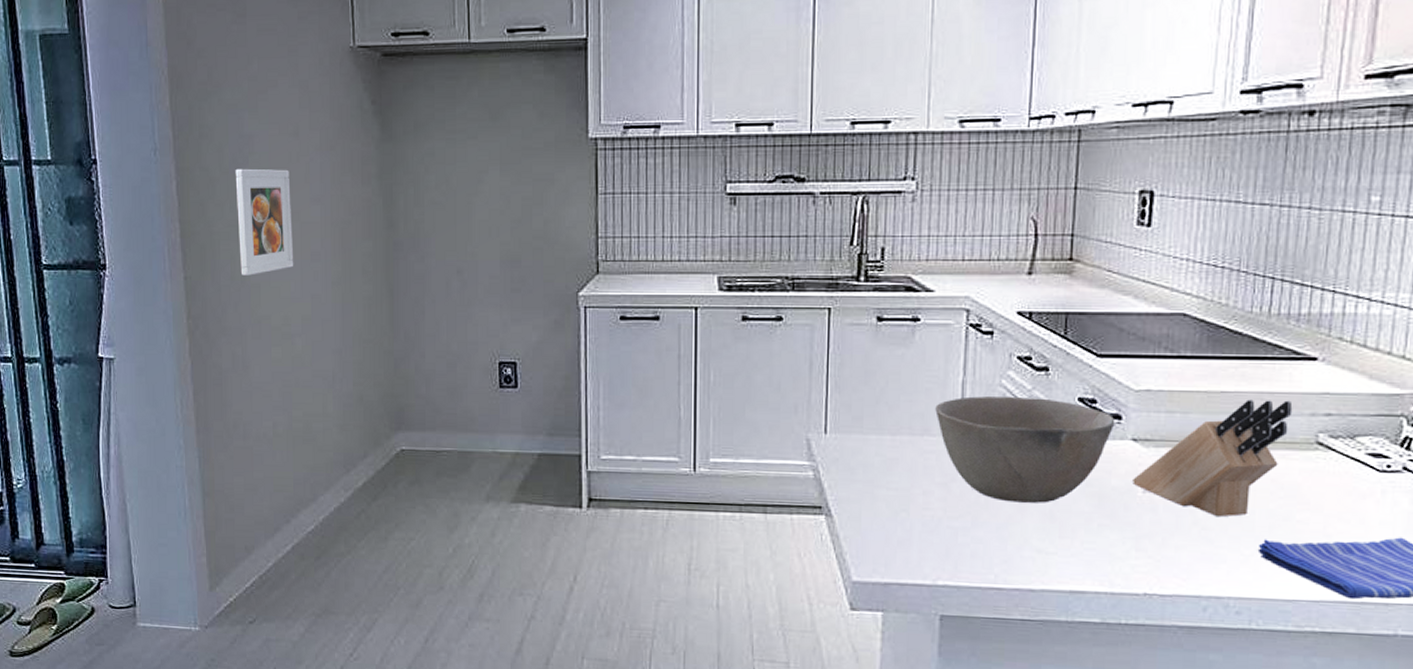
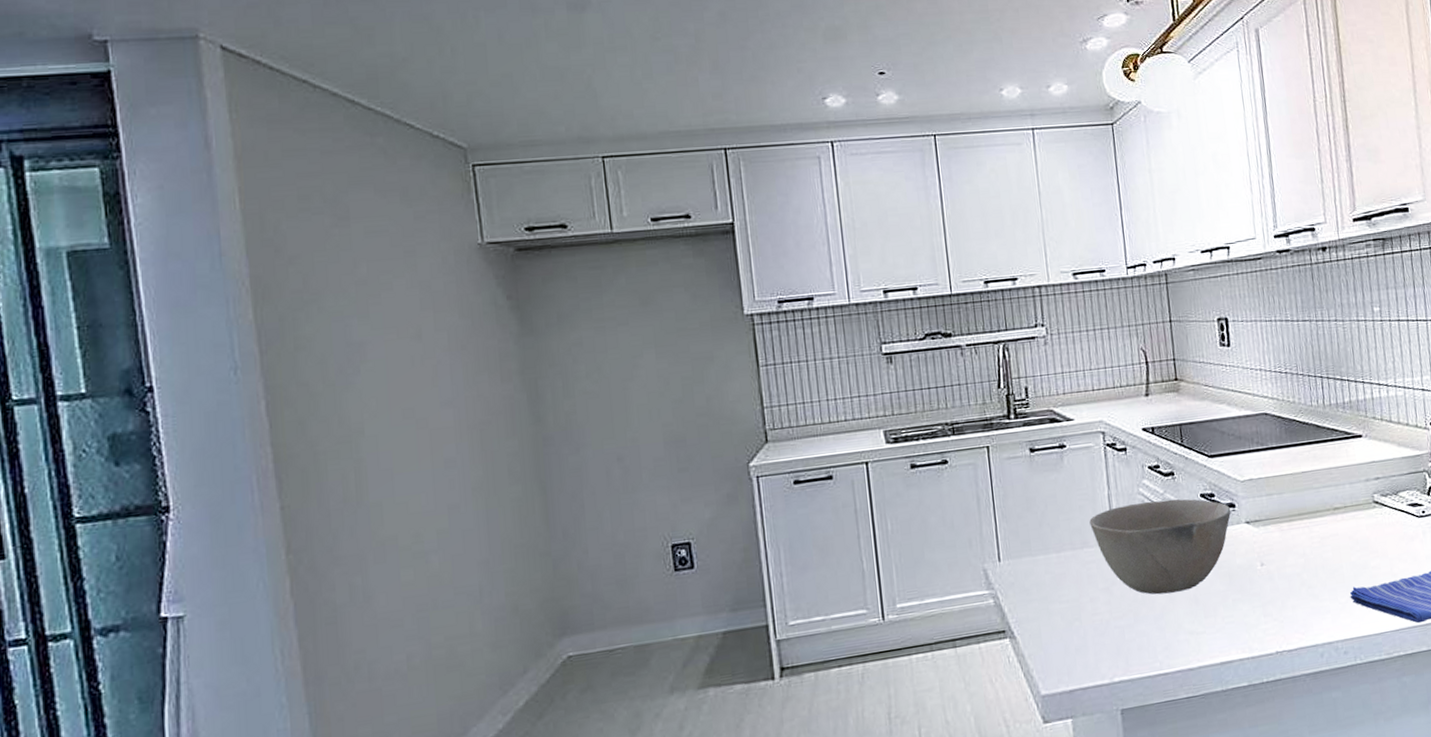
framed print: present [235,168,294,276] -> none [343,374,424,496]
knife block: present [1133,399,1293,518] -> none [1252,471,1354,576]

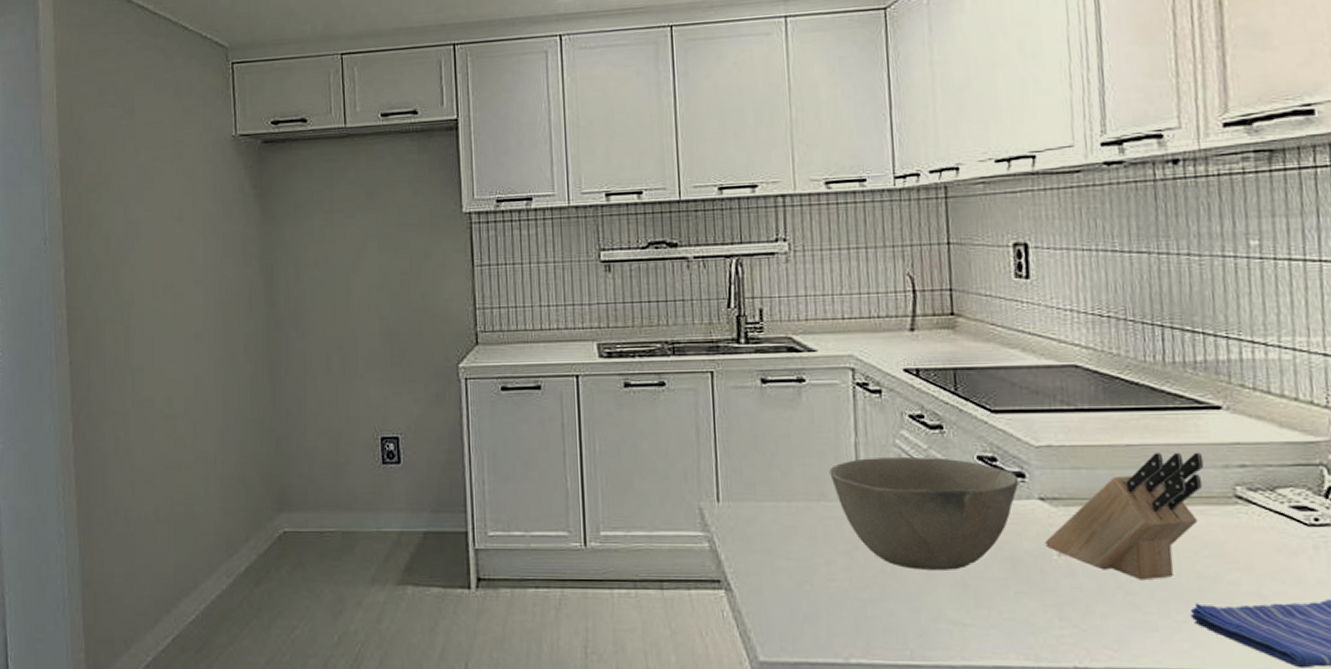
knife block: none [1252,471,1354,576] -> present [1045,452,1204,581]

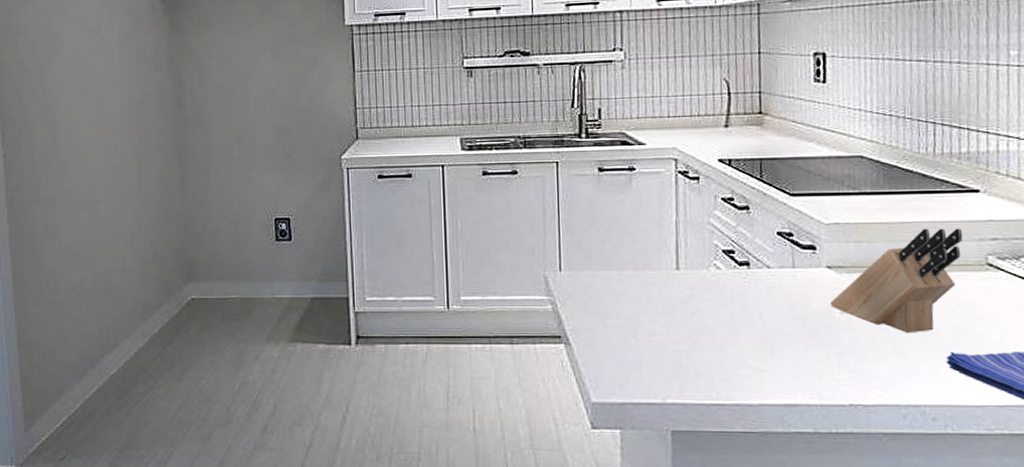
bowl: present [829,456,1019,570] -> none [654,232,811,326]

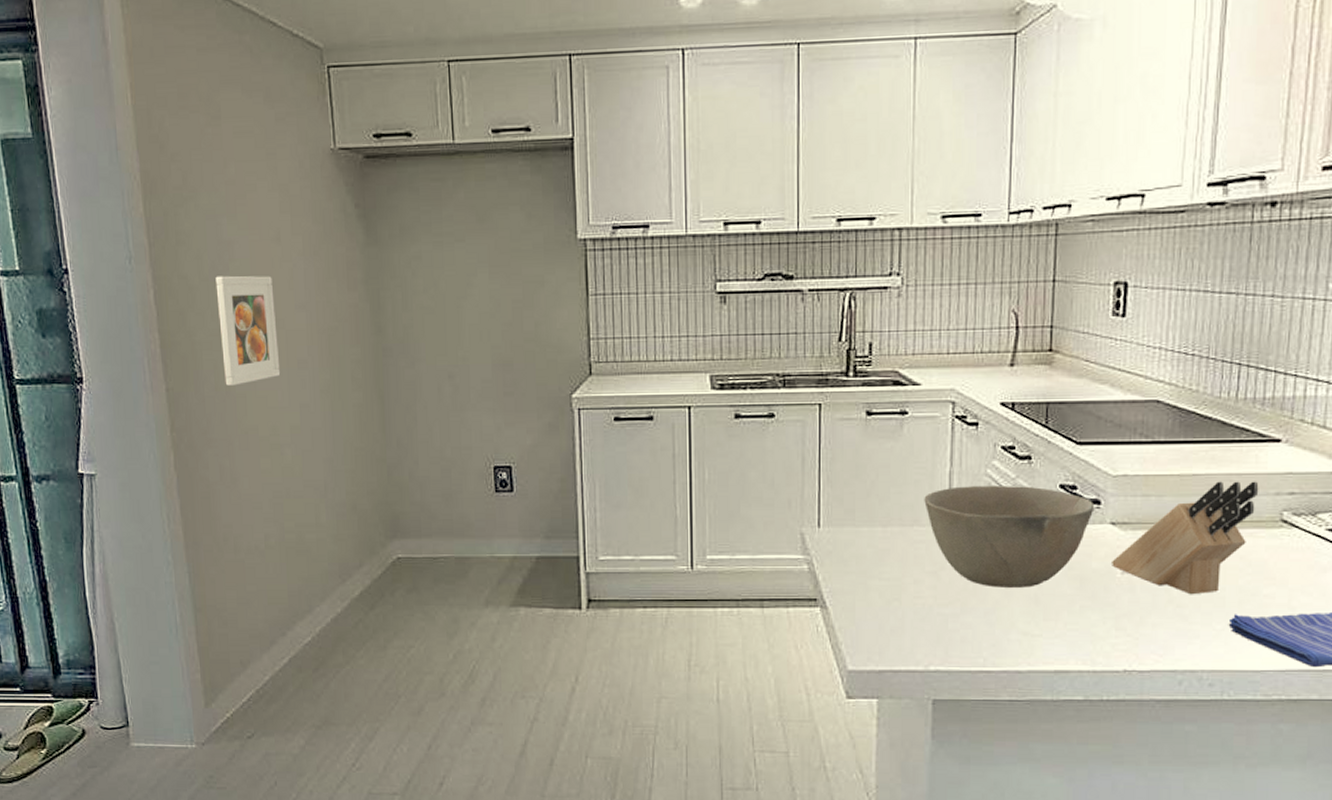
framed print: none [47,60,97,151] -> present [215,275,281,386]
bowl: none [654,232,811,326] -> present [924,485,1095,588]

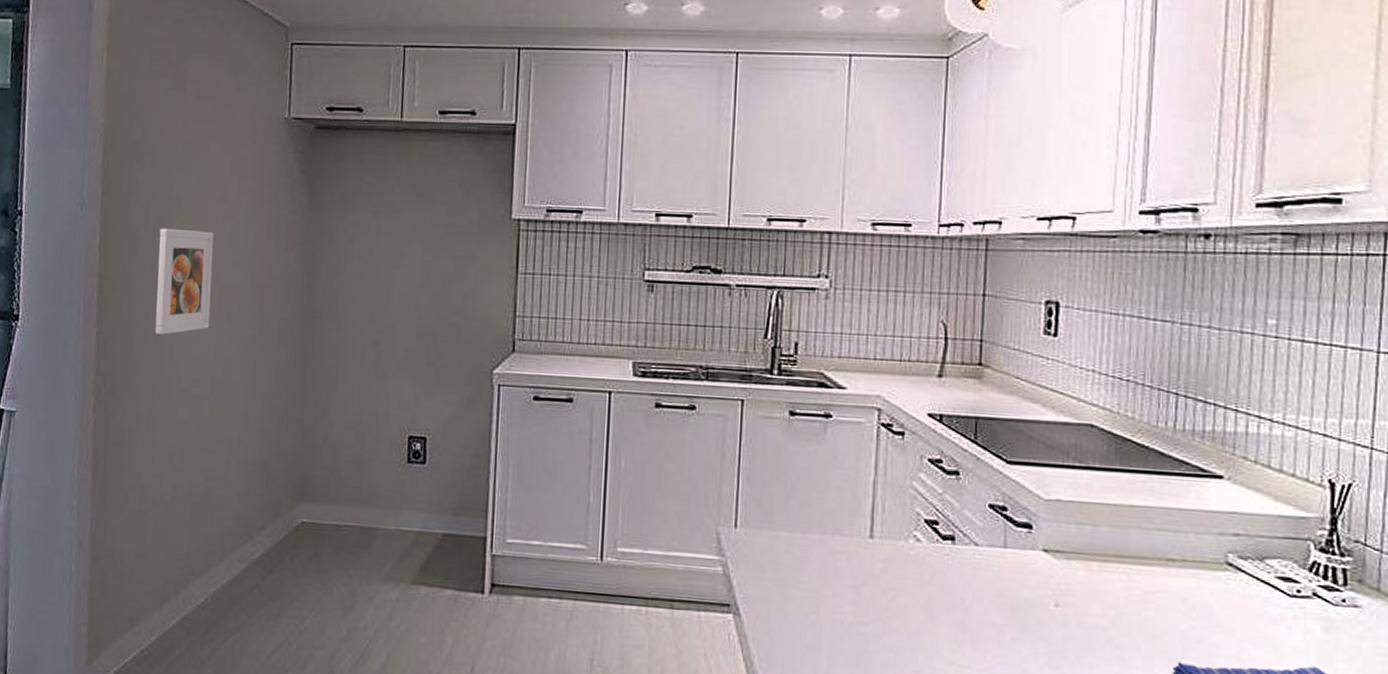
bowl: present [924,485,1095,588] -> none [846,497,1026,613]
knife block: present [1112,481,1259,595] -> none [1044,515,1201,637]

